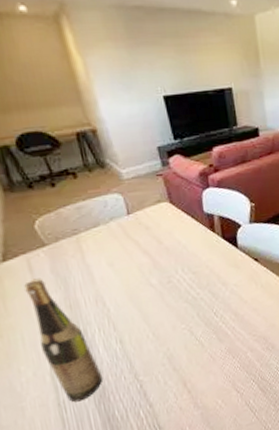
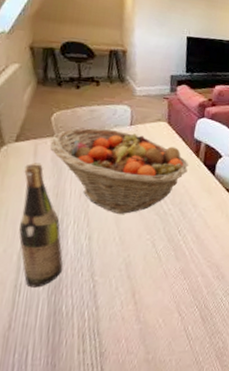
fruit basket: none [42,222,207,311] -> present [49,127,188,214]

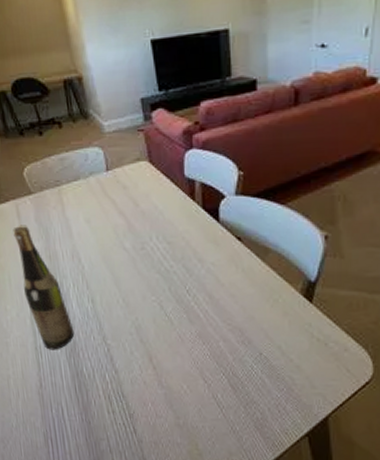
fruit basket: present [49,127,188,214] -> none [28,178,184,274]

